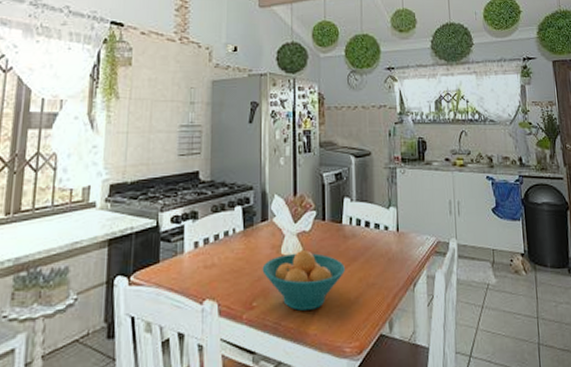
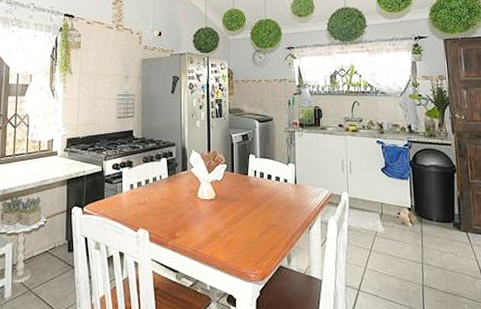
fruit bowl: present [262,249,345,311] -> none [183,194,250,242]

